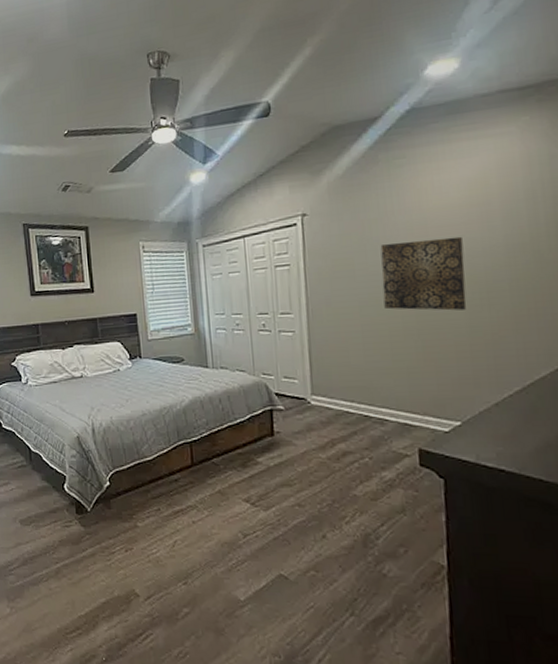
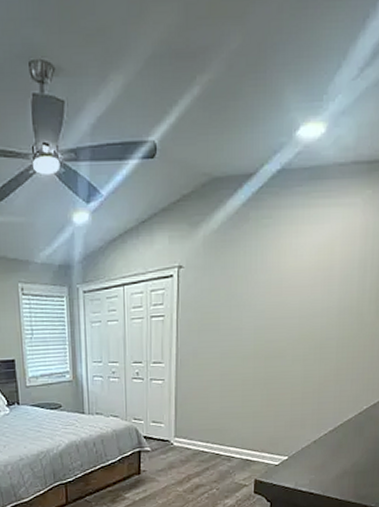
wall art: present [380,236,467,311] -> none [241,297,308,363]

